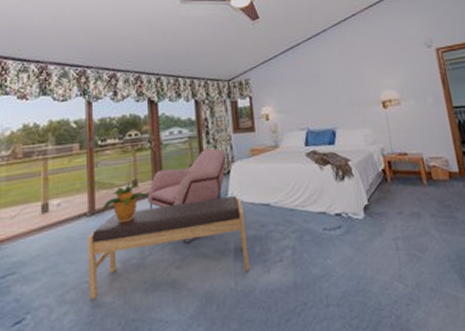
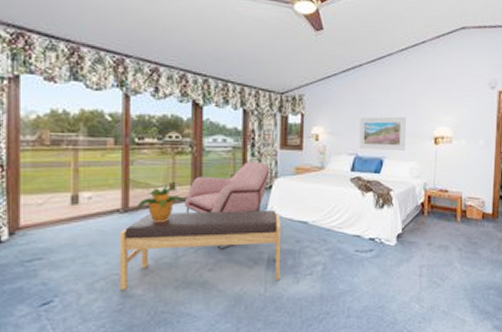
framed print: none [305,86,356,123] -> present [359,116,406,150]

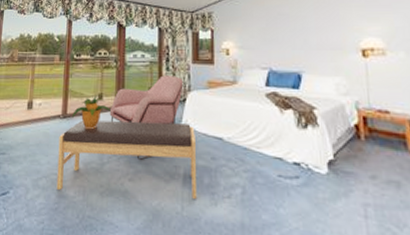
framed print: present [359,116,406,150] -> none [270,28,327,64]

